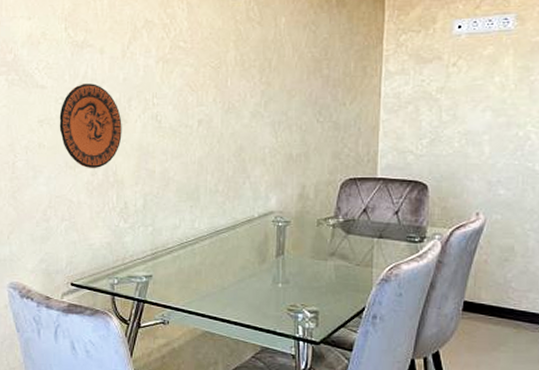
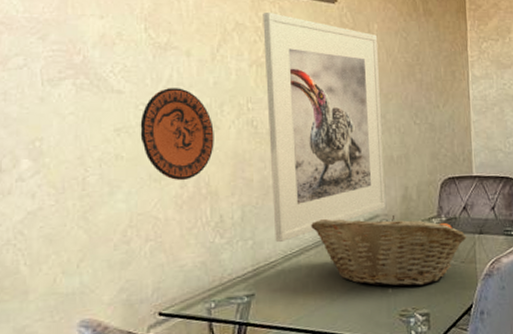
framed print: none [170,8,285,230] -> present [263,11,386,242]
fruit basket: none [206,212,364,283] -> present [310,215,467,287]

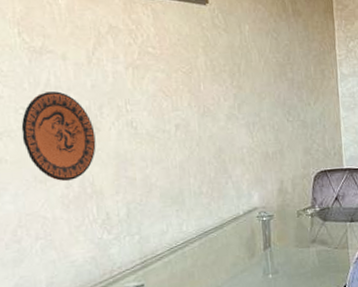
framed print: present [263,11,386,242] -> none [135,14,263,236]
fruit basket: present [310,215,467,287] -> none [193,208,339,273]

